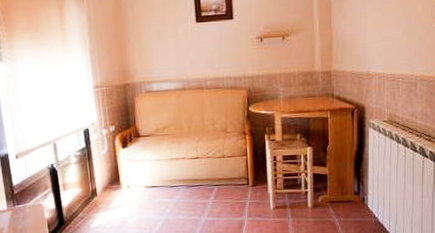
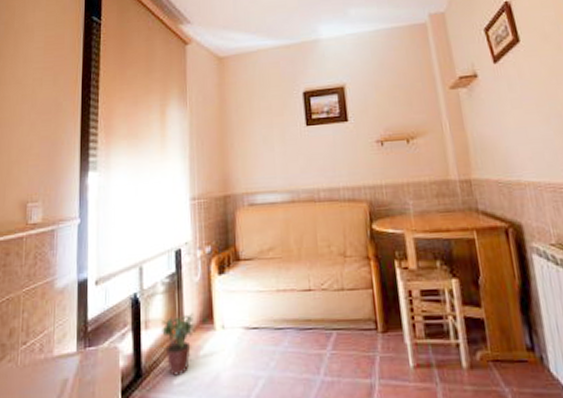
potted plant: none [77,177,106,222] -> present [162,312,195,376]

